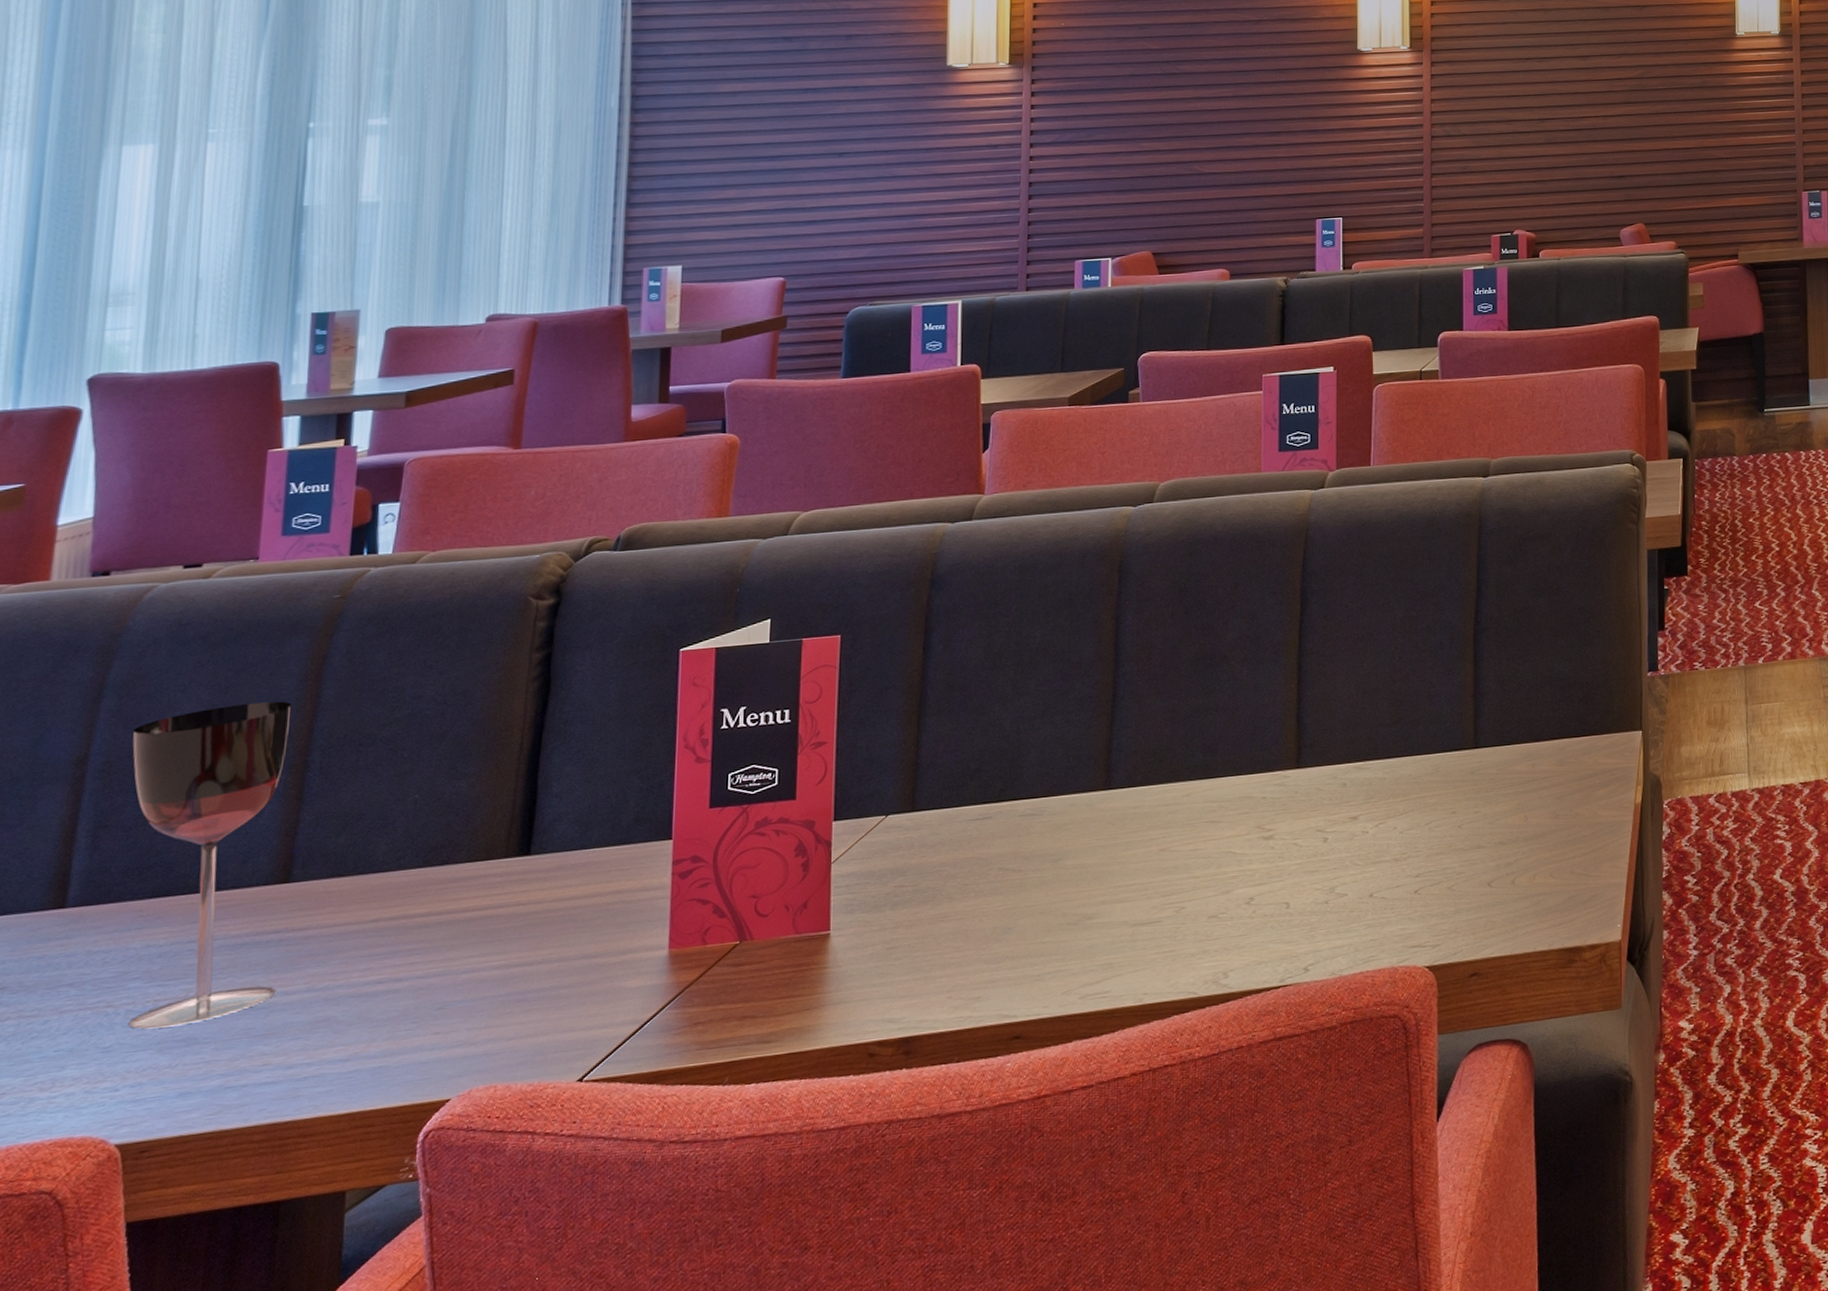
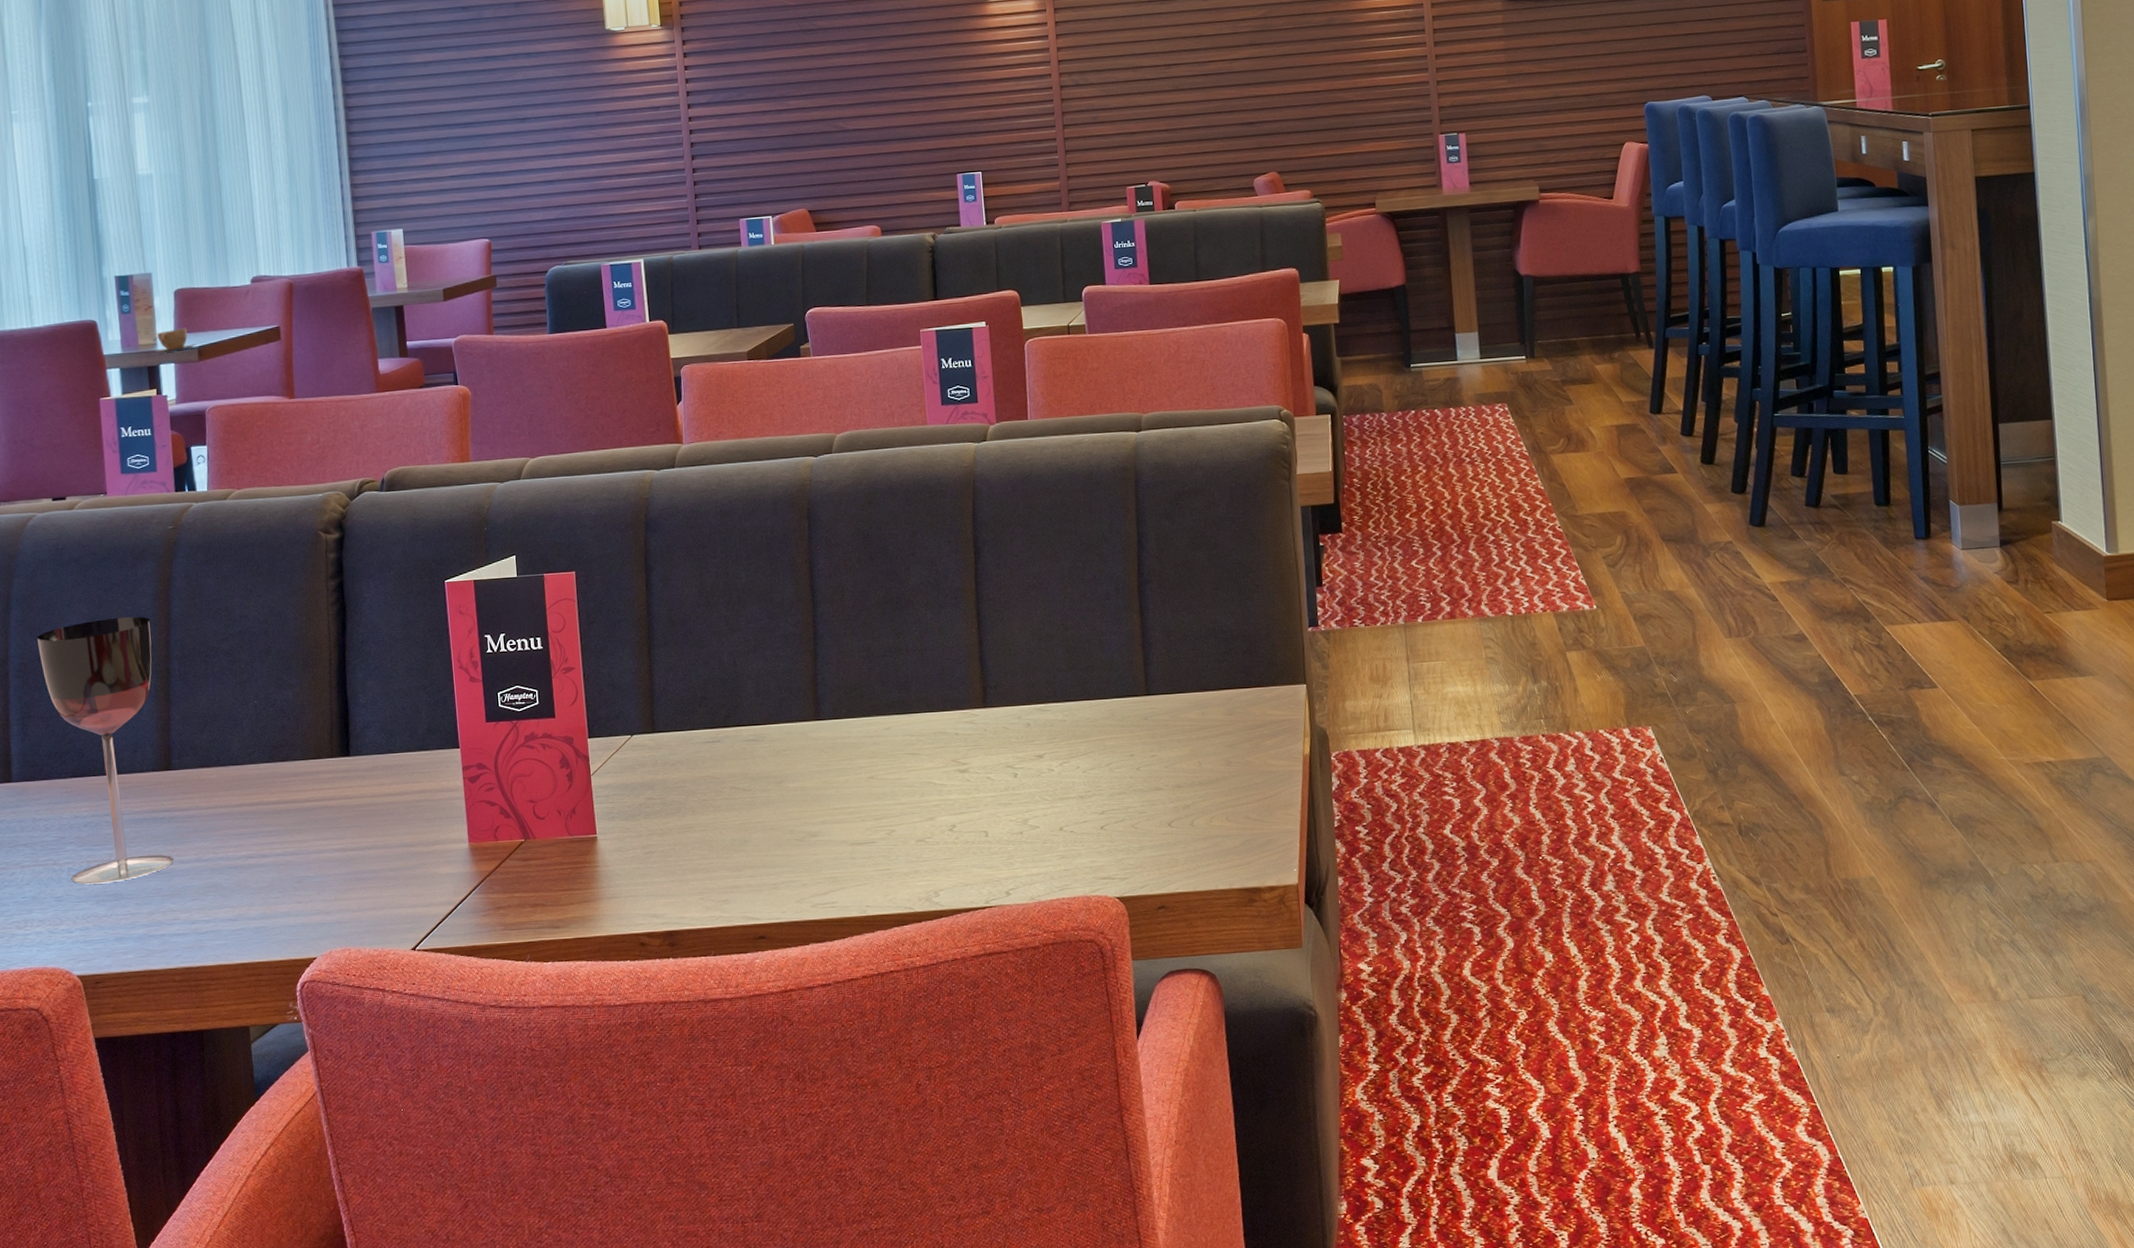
teacup: none [350,371,406,399] -> present [155,328,197,354]

